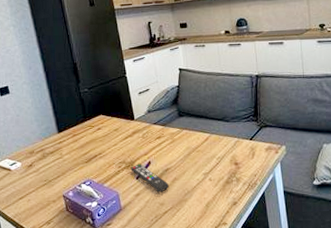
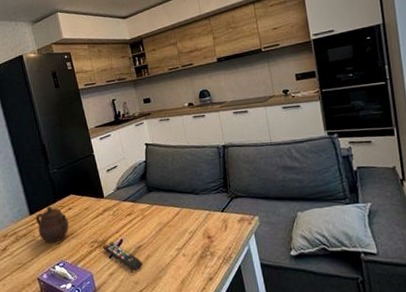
teapot: none [64,125,97,162] -> present [36,206,69,243]

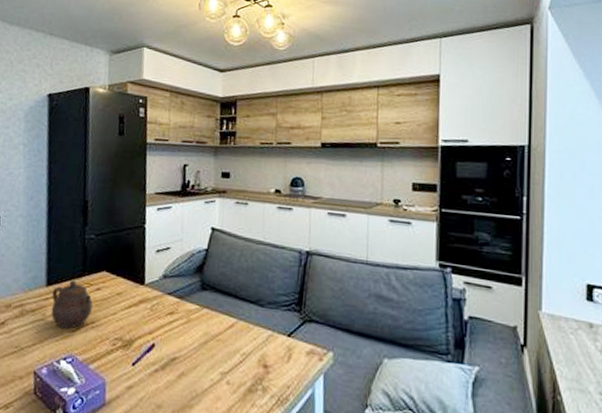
remote control: present [103,242,143,272] -> none [127,344,173,391]

